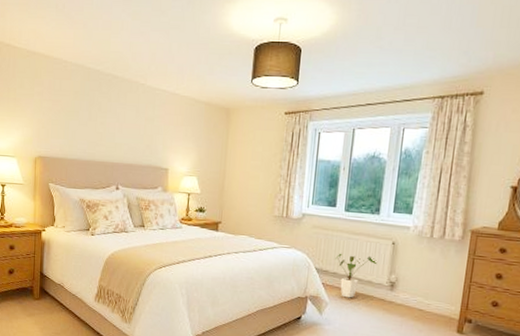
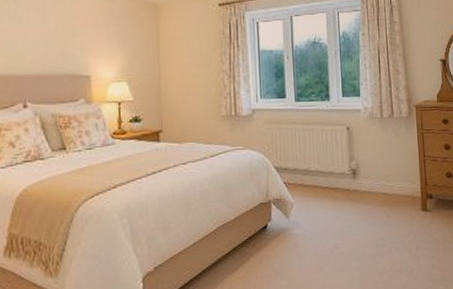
house plant: present [335,253,378,298] -> none [293,145,336,195]

